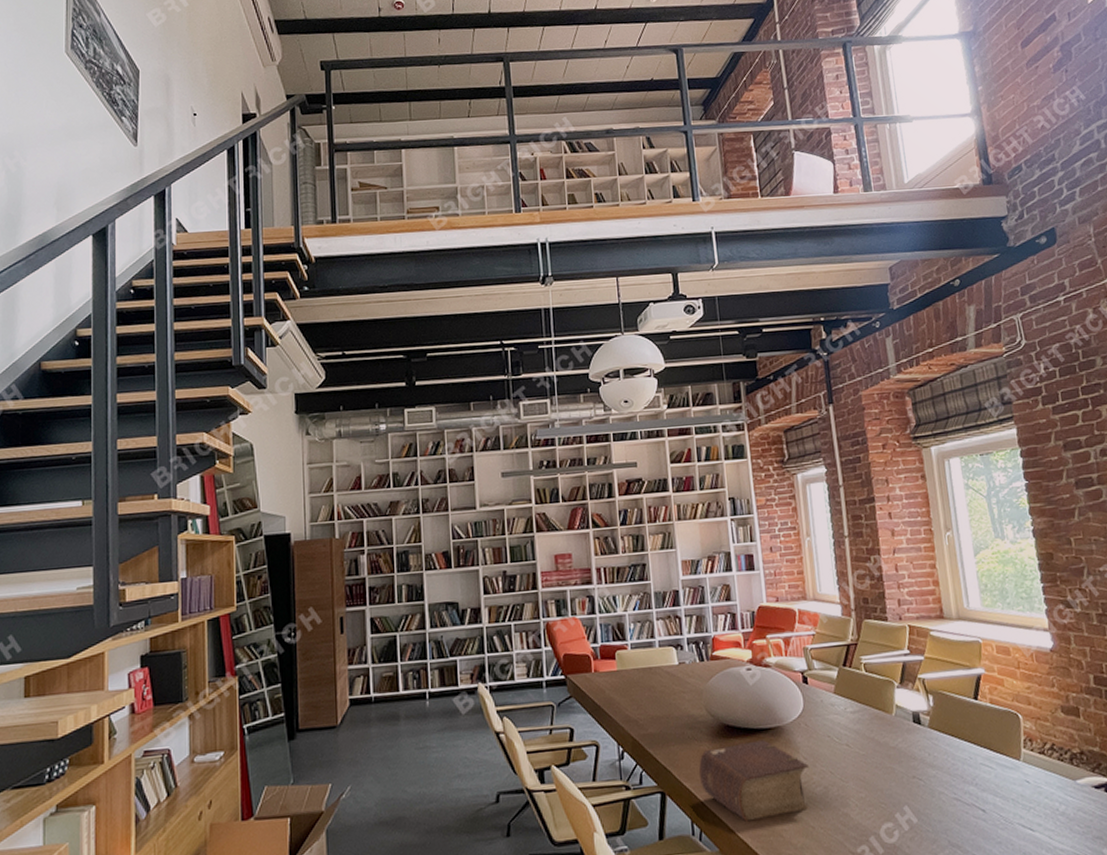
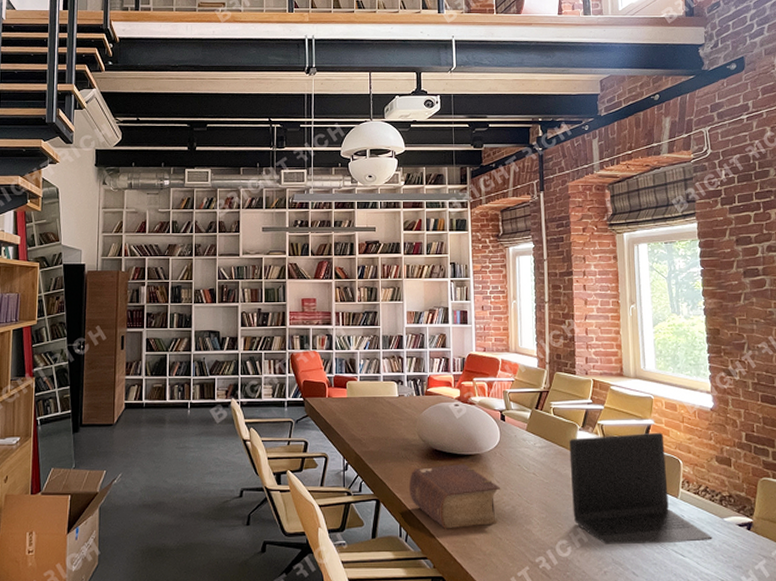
laptop: none [886,682,1065,824] -> present [569,432,713,545]

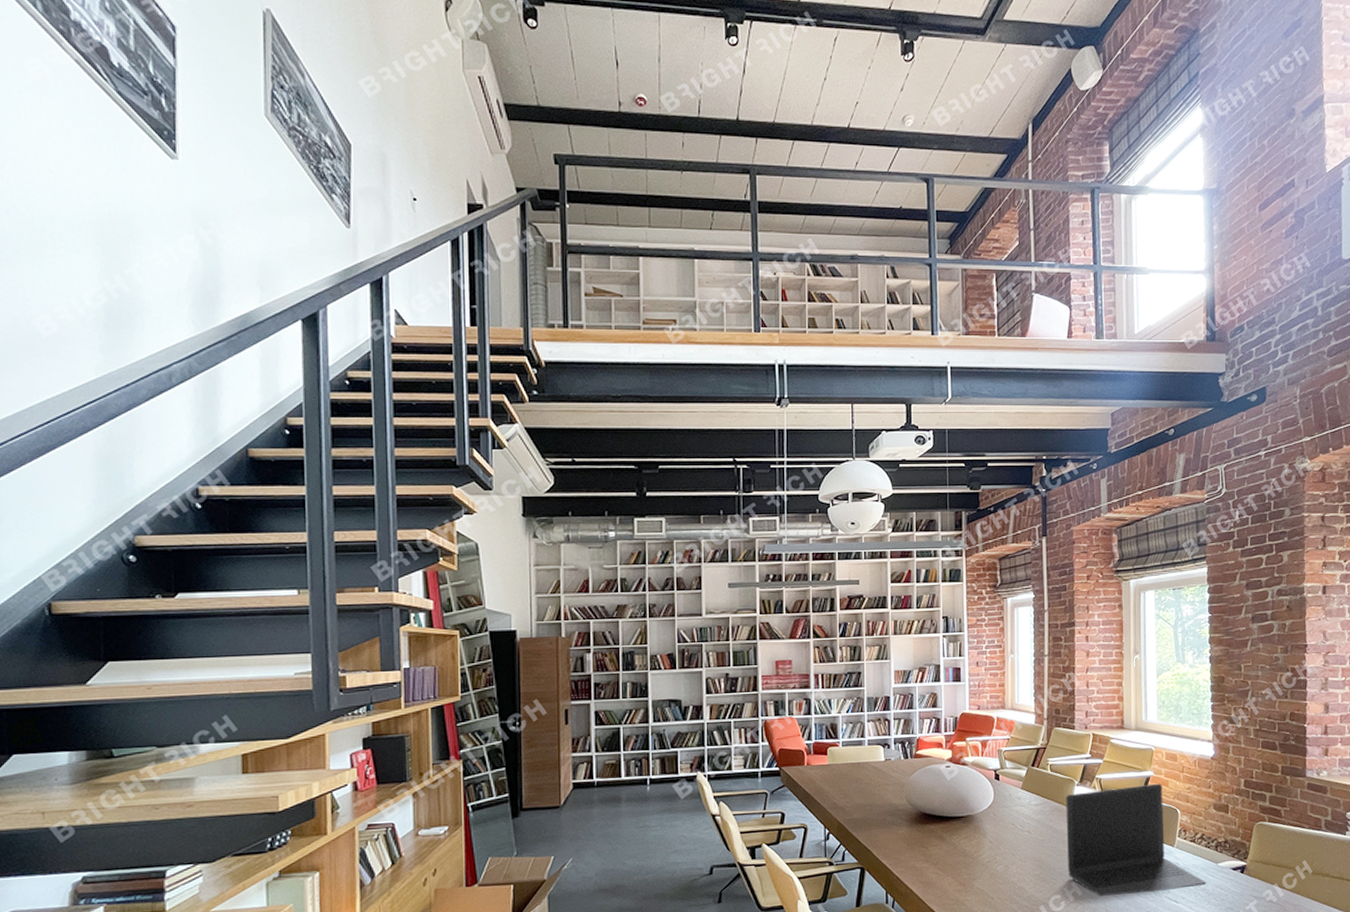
bible: present [408,464,501,529] -> none [895,826,994,893]

